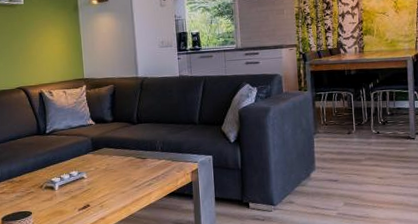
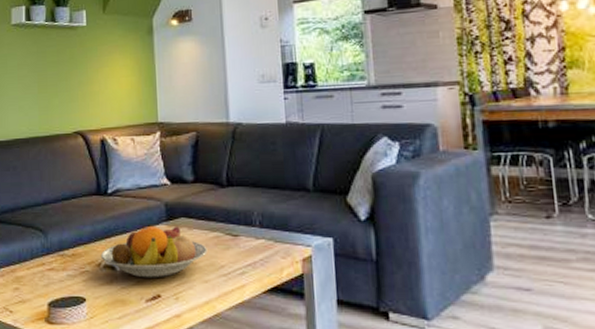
fruit bowl: none [42,155,124,194] -> present [100,225,208,278]

